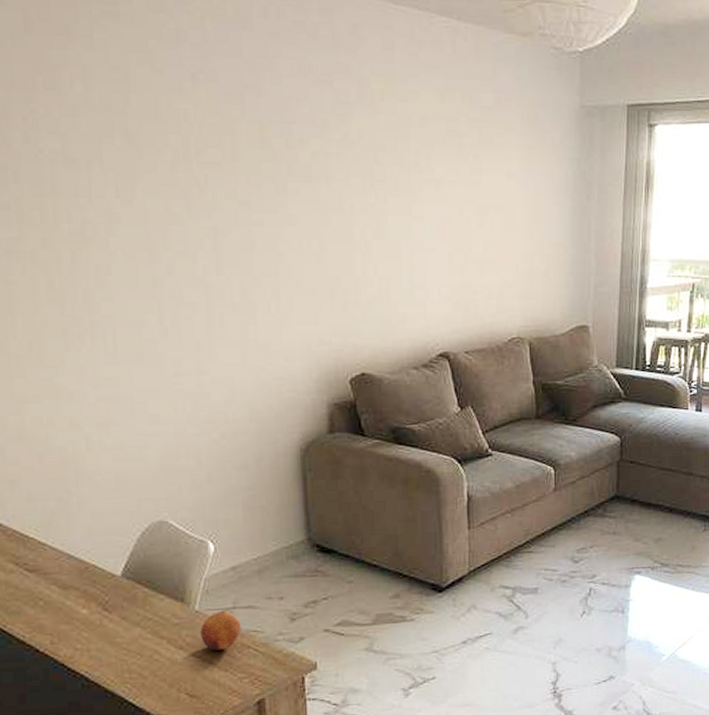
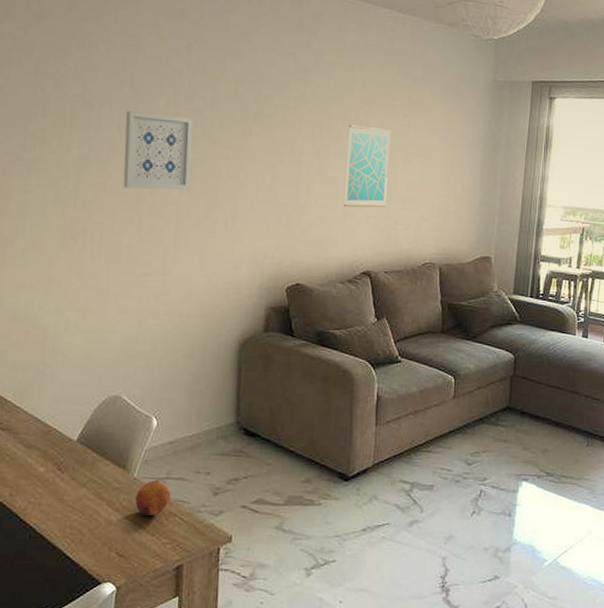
wall art: none [122,169,217,270] -> present [123,111,193,190]
wall art: none [407,172,461,277] -> present [344,125,391,208]

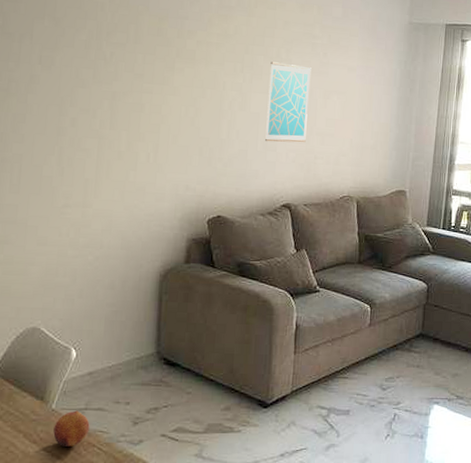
wall art: present [123,111,193,190] -> none [43,43,115,123]

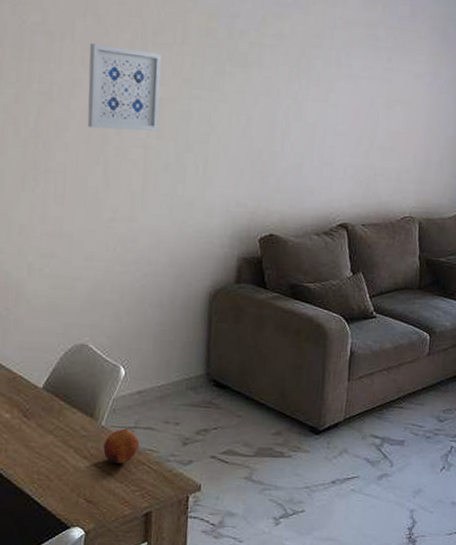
wall art: none [43,43,115,123] -> present [87,43,162,132]
wall art: present [265,61,311,143] -> none [322,66,374,157]

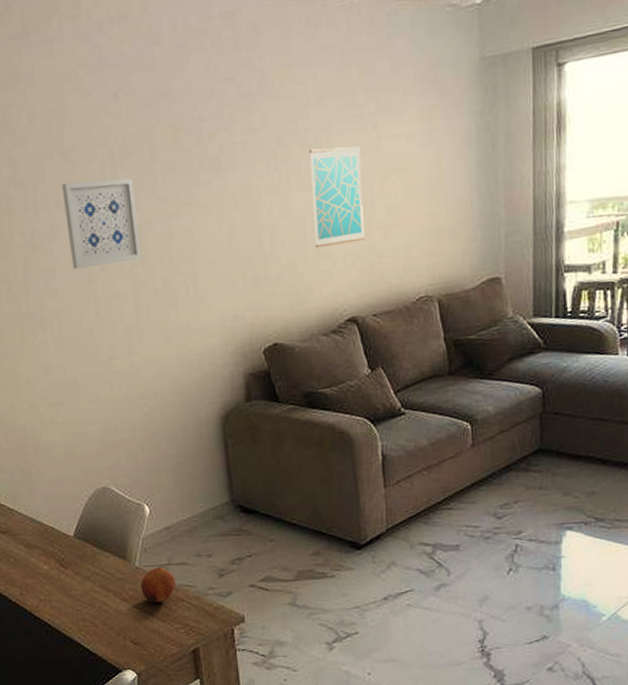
wall art: none [322,66,374,157] -> present [309,146,365,248]

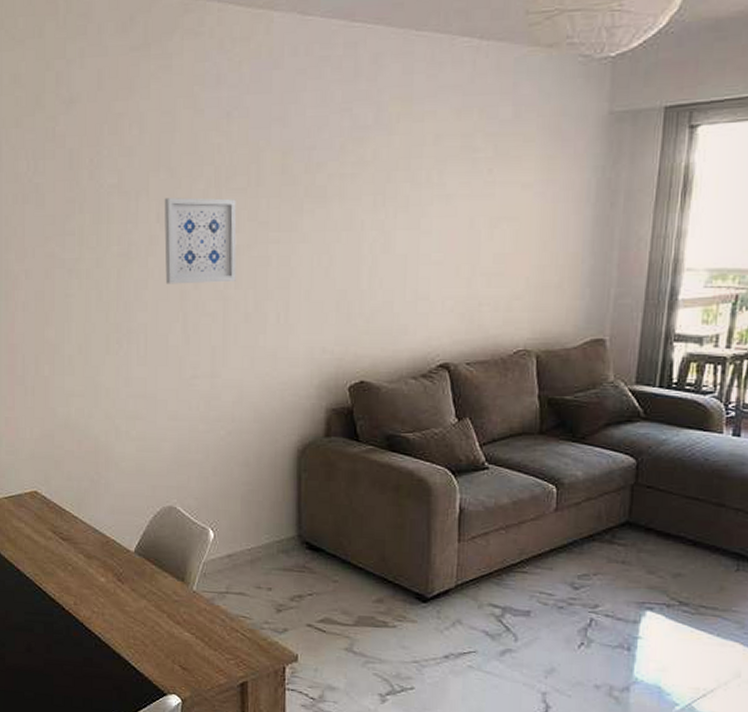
fruit: present [140,566,176,603] -> none [196,593,232,630]
wall art: present [309,146,365,248] -> none [415,188,472,289]

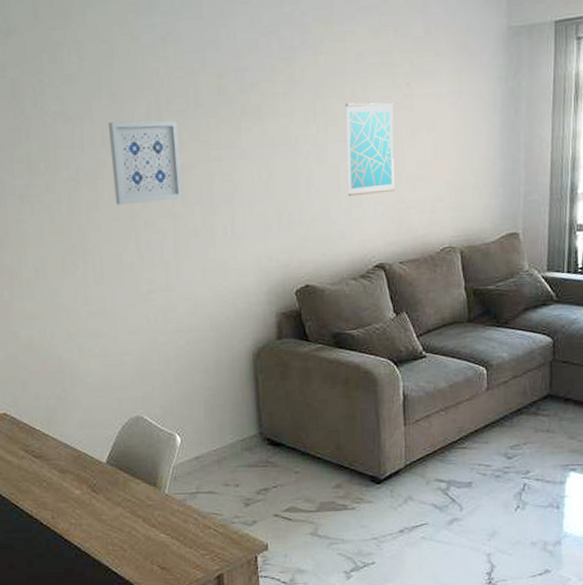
wall art: none [415,188,472,289] -> present [345,103,395,197]

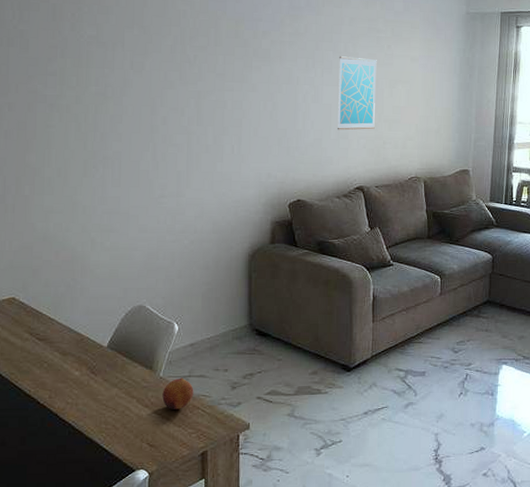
wall art: present [108,120,183,205] -> none [137,50,199,120]
fruit: none [169,494,204,529] -> present [162,377,194,409]

